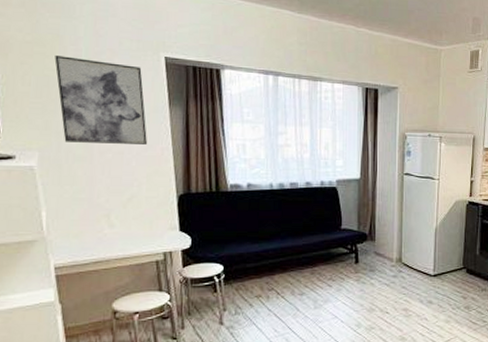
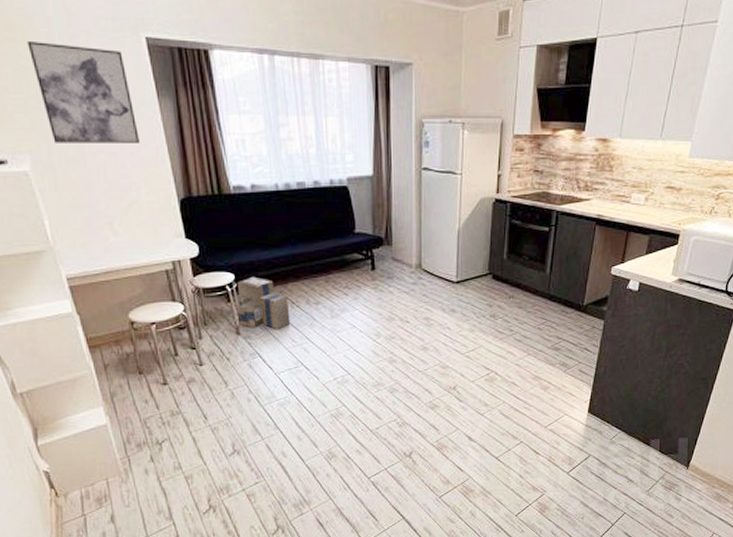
cardboard box: none [224,268,275,320] -> present [236,276,291,330]

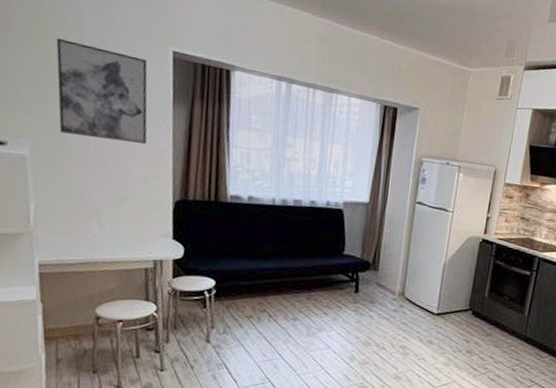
cardboard box: present [236,276,291,330] -> none [212,284,266,343]

